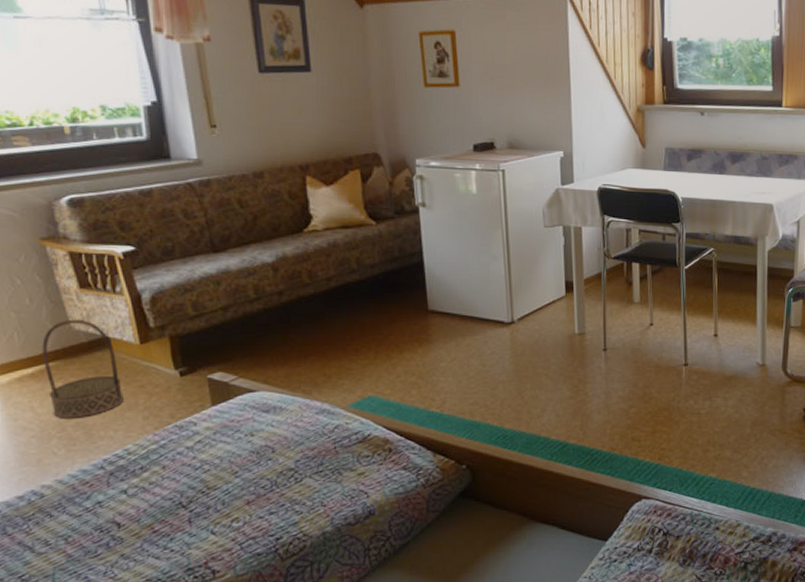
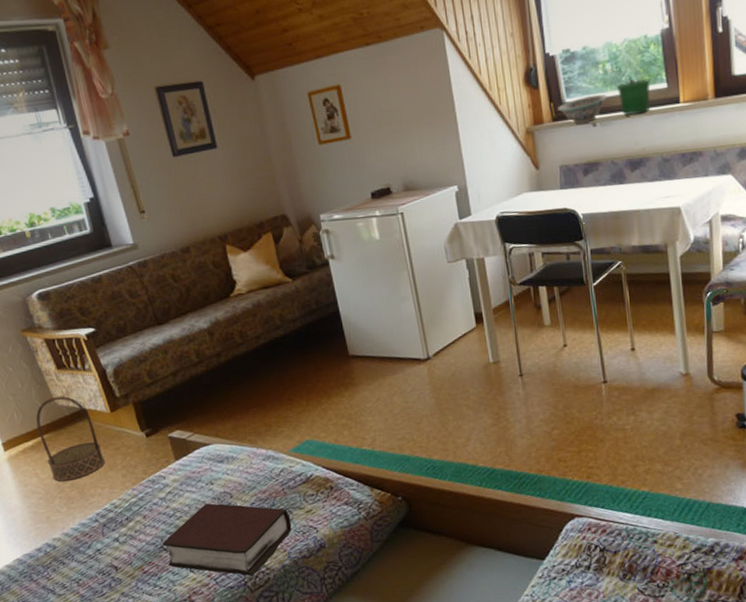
bible: none [181,457,339,542] -> present [162,503,292,576]
decorative bowl: none [670,85,717,111] -> present [558,94,607,125]
planter: none [726,74,760,110] -> present [616,77,653,115]

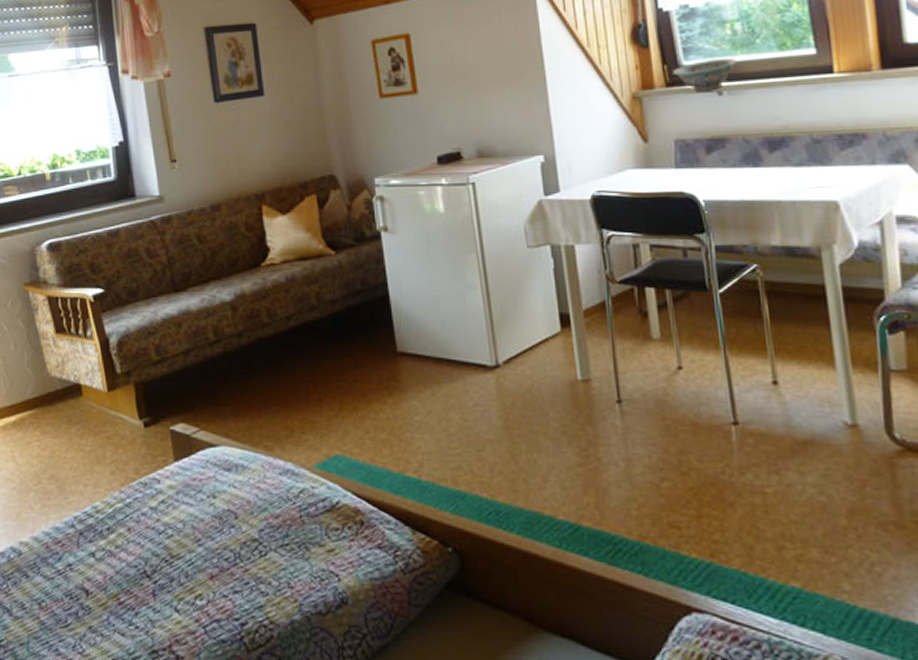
basket: present [36,396,105,481] -> none [23,365,93,470]
bible: present [162,503,292,576] -> none [146,522,307,629]
planter: present [616,77,653,115] -> none [748,39,797,84]

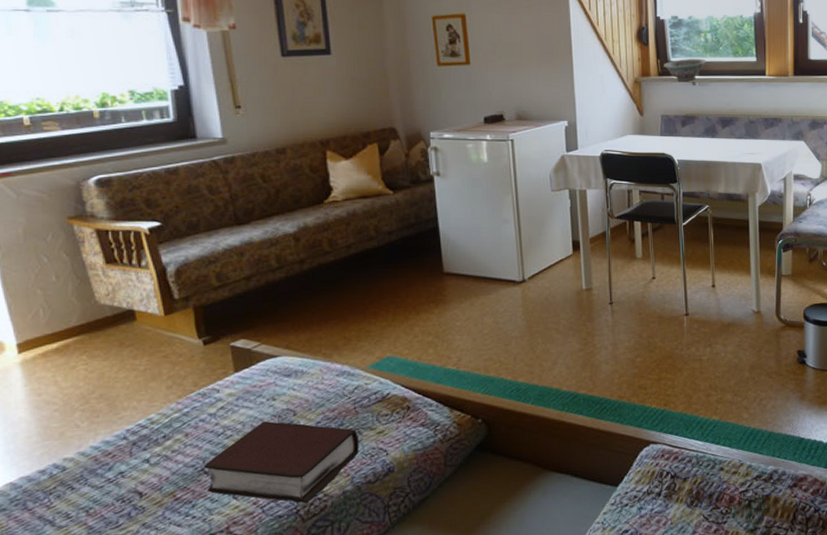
bible: none [146,522,307,629] -> present [204,421,359,503]

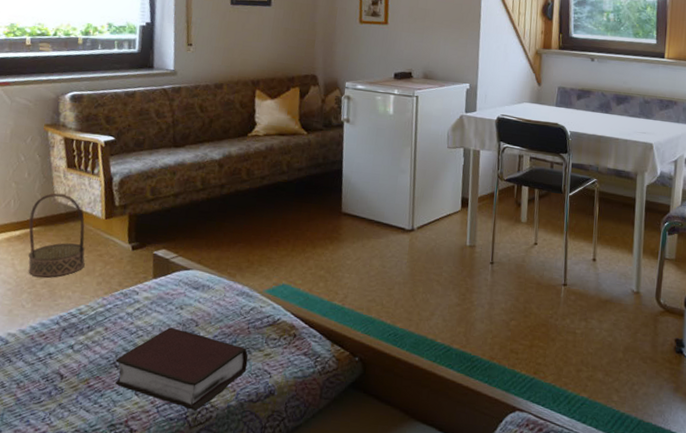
basket: none [67,294,148,391] -> present [28,192,85,278]
decorative bowl: present [664,58,706,82] -> none [565,35,607,57]

